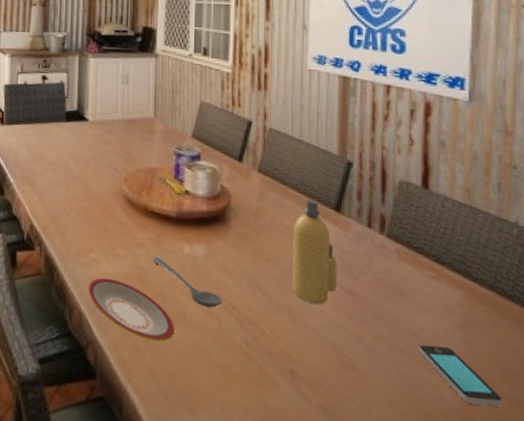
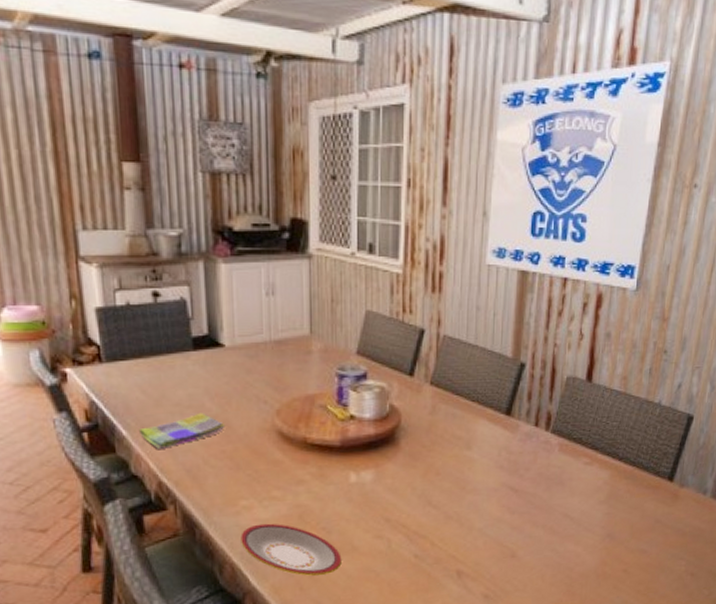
dish towel: none [22,171,84,198] -> present [139,412,225,449]
stirrer: present [152,257,223,308] -> none [315,491,392,532]
bottle: present [292,199,338,305] -> none [461,407,505,508]
smartphone: present [419,345,502,407] -> none [570,521,629,562]

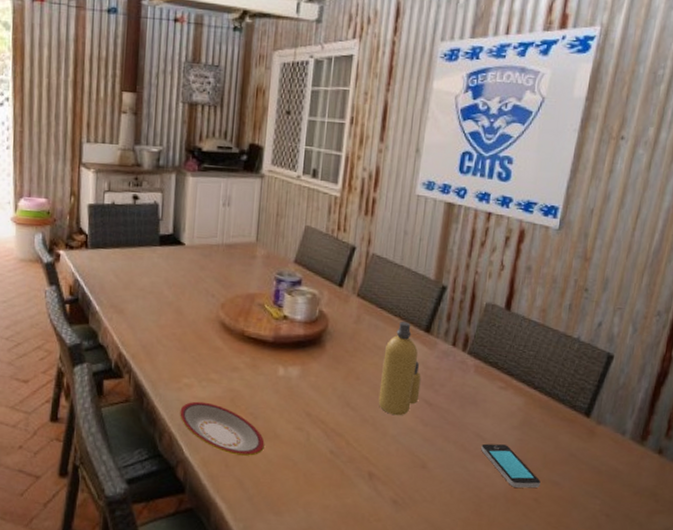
dish towel: present [139,412,225,449] -> none [109,298,178,325]
bottle: none [461,407,505,508] -> present [378,322,422,416]
smartphone: none [570,521,629,562] -> present [481,443,541,488]

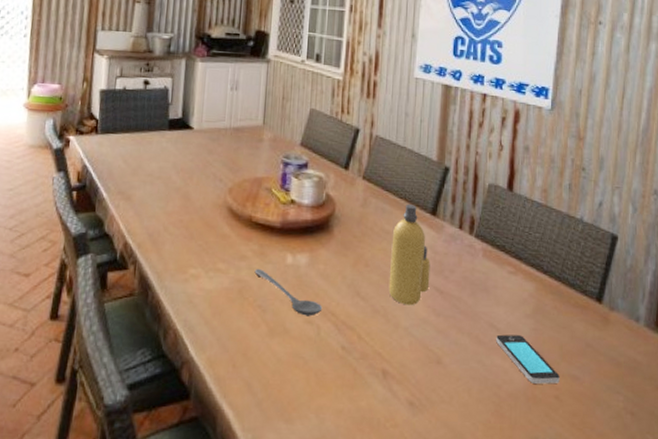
plate: present [180,401,265,456] -> none [185,293,274,354]
stirrer: none [246,380,313,424] -> present [254,269,323,316]

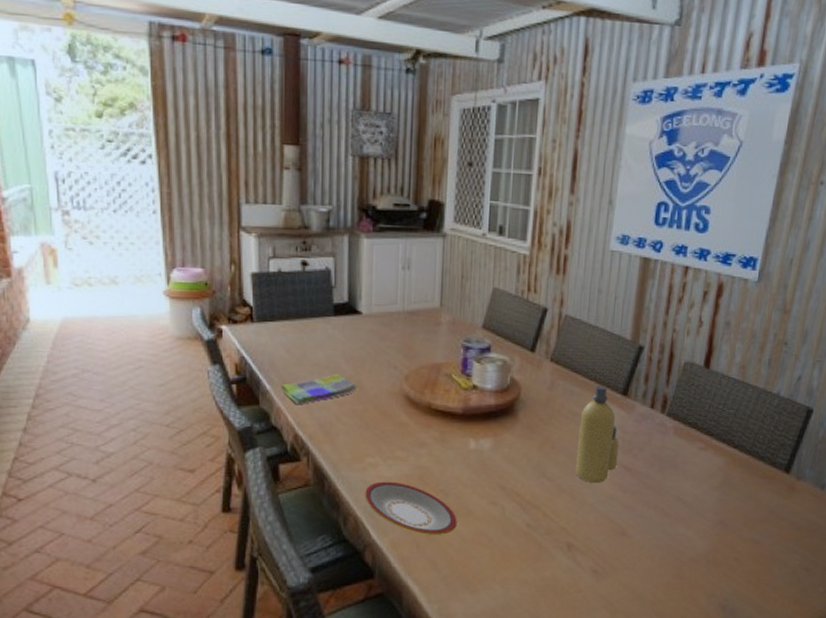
dish towel: none [116,184,186,213] -> present [281,373,358,404]
plate: none [185,293,274,354] -> present [365,481,457,535]
stirrer: present [254,269,323,316] -> none [435,455,507,498]
smartphone: present [496,334,560,384] -> none [681,506,741,548]

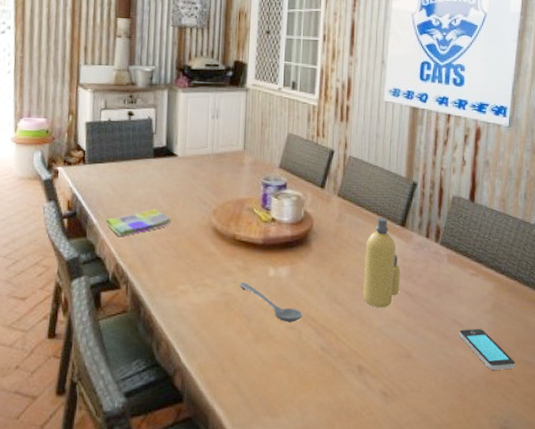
plate: present [365,481,457,535] -> none [176,307,259,359]
stirrer: none [435,455,507,498] -> present [239,283,303,322]
smartphone: none [681,506,741,548] -> present [459,329,515,370]

